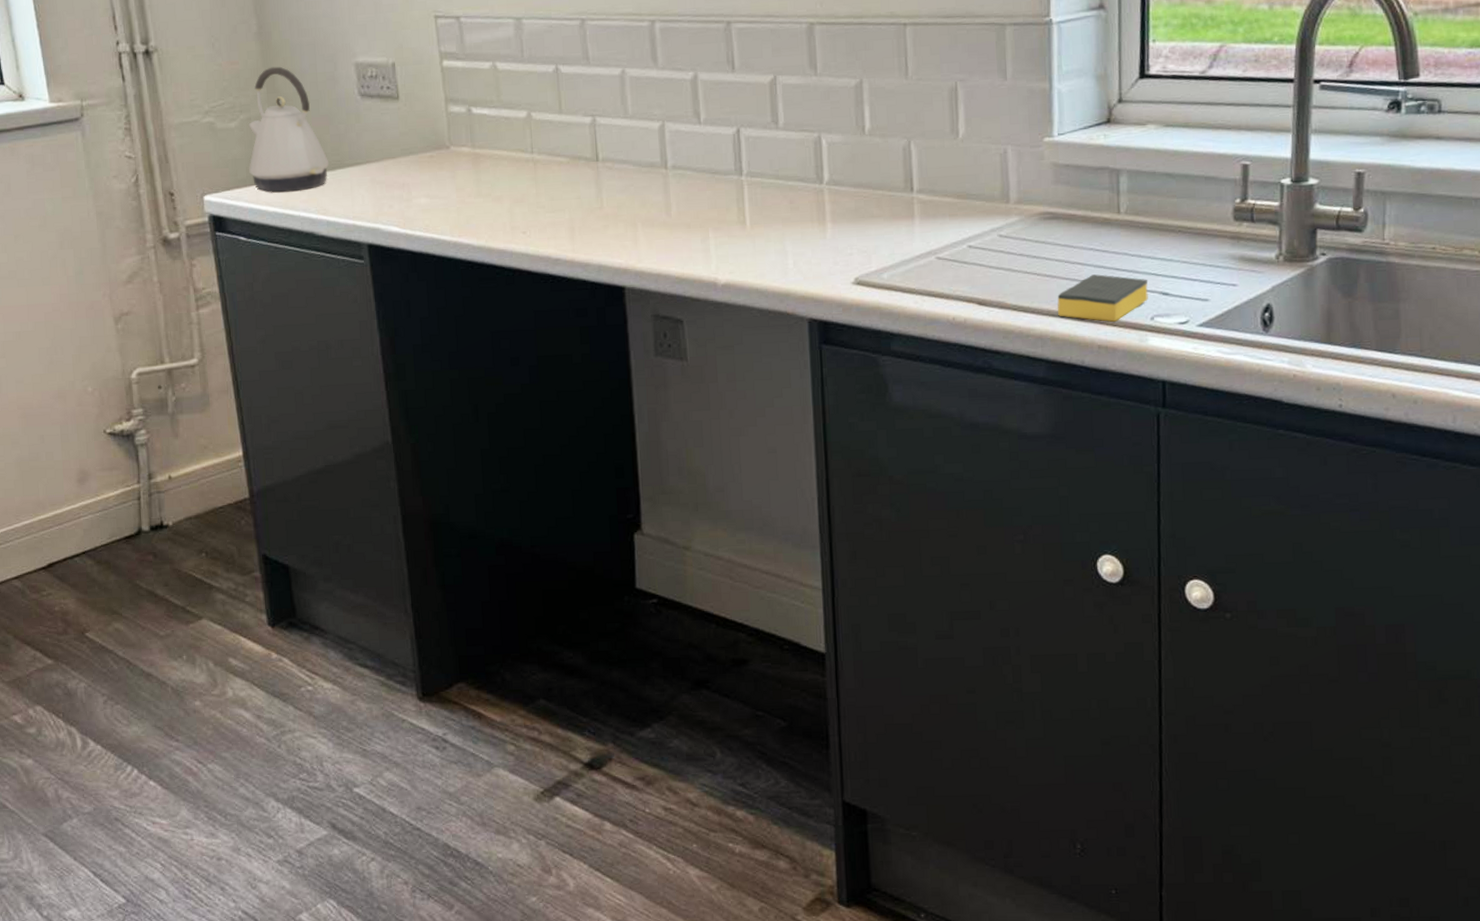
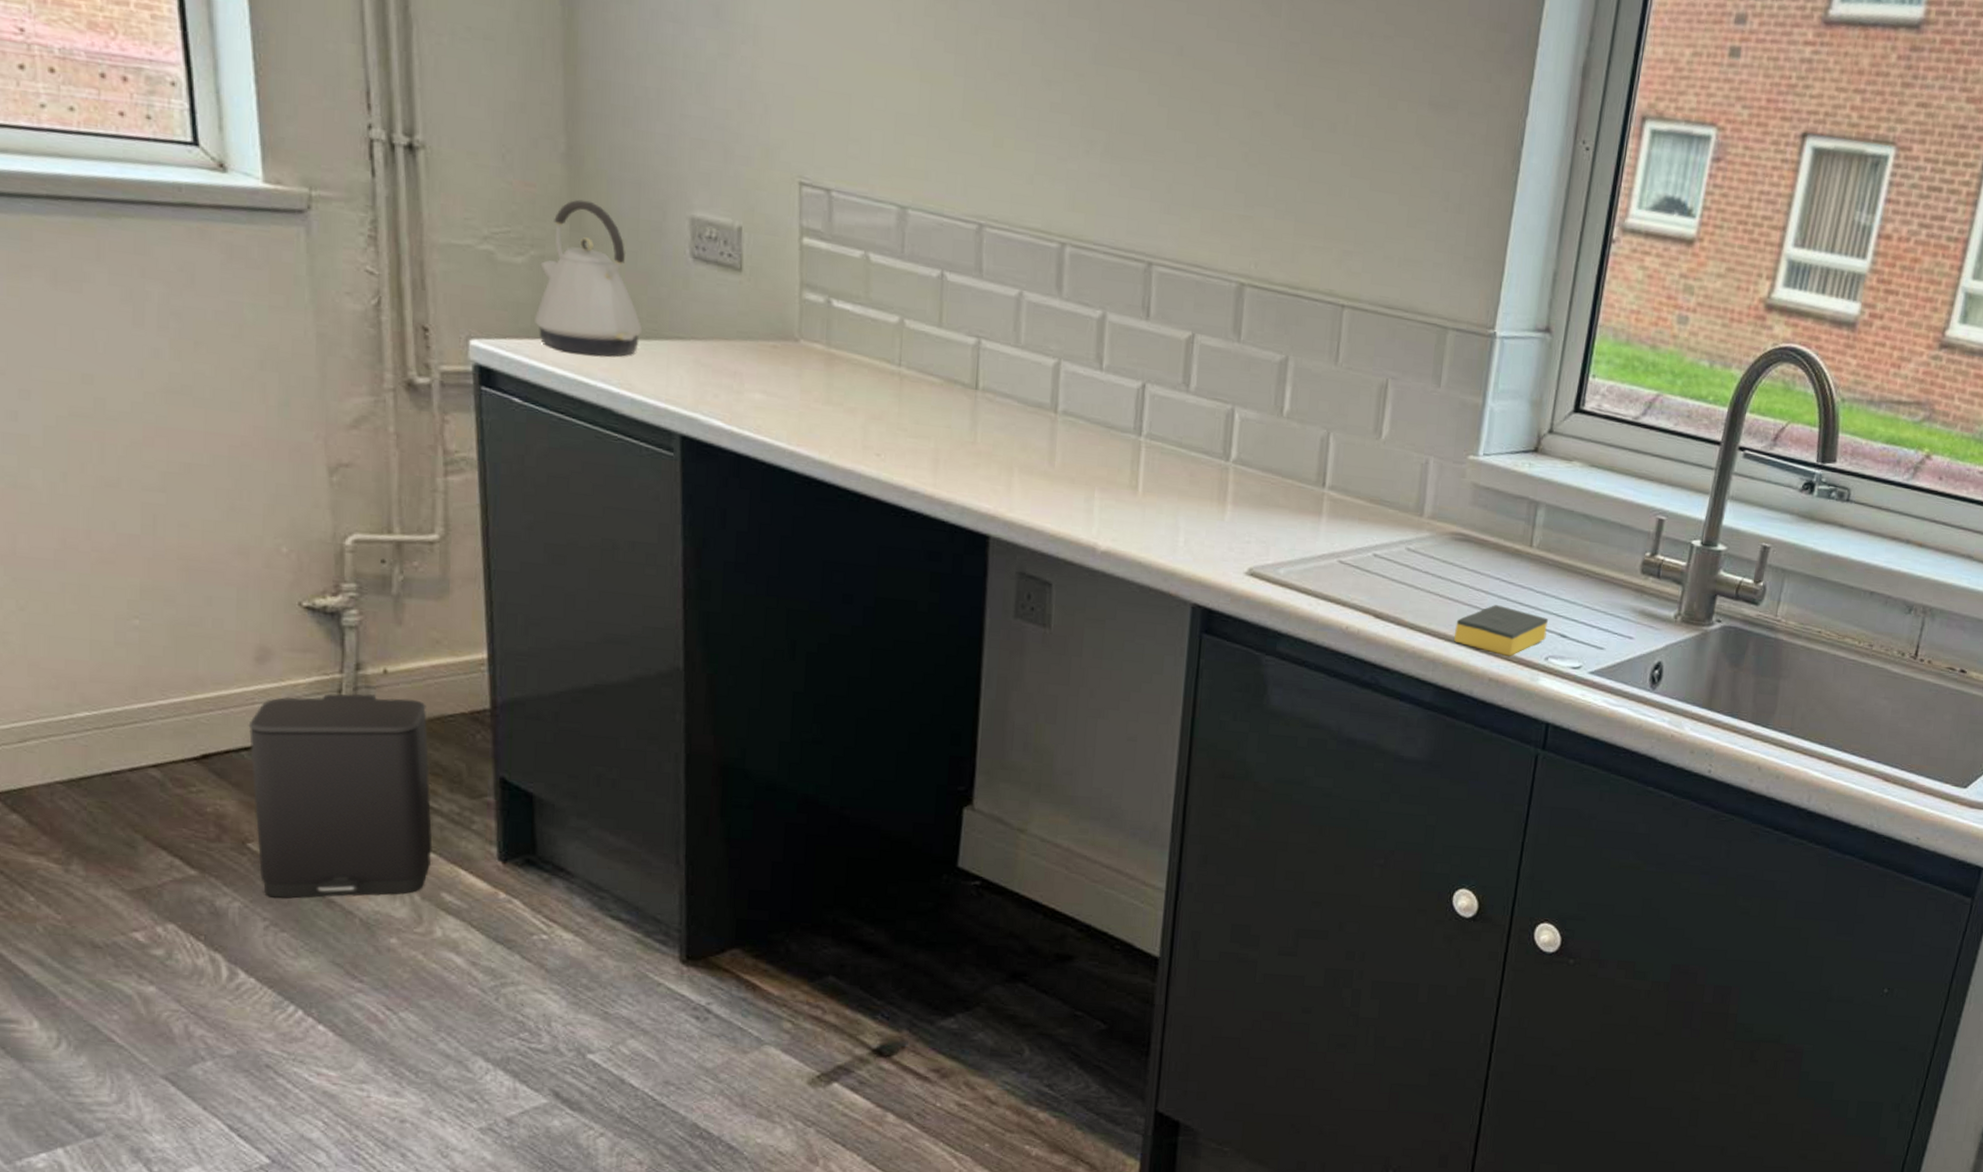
pedal bin: none [77,498,219,676] -> present [248,693,433,899]

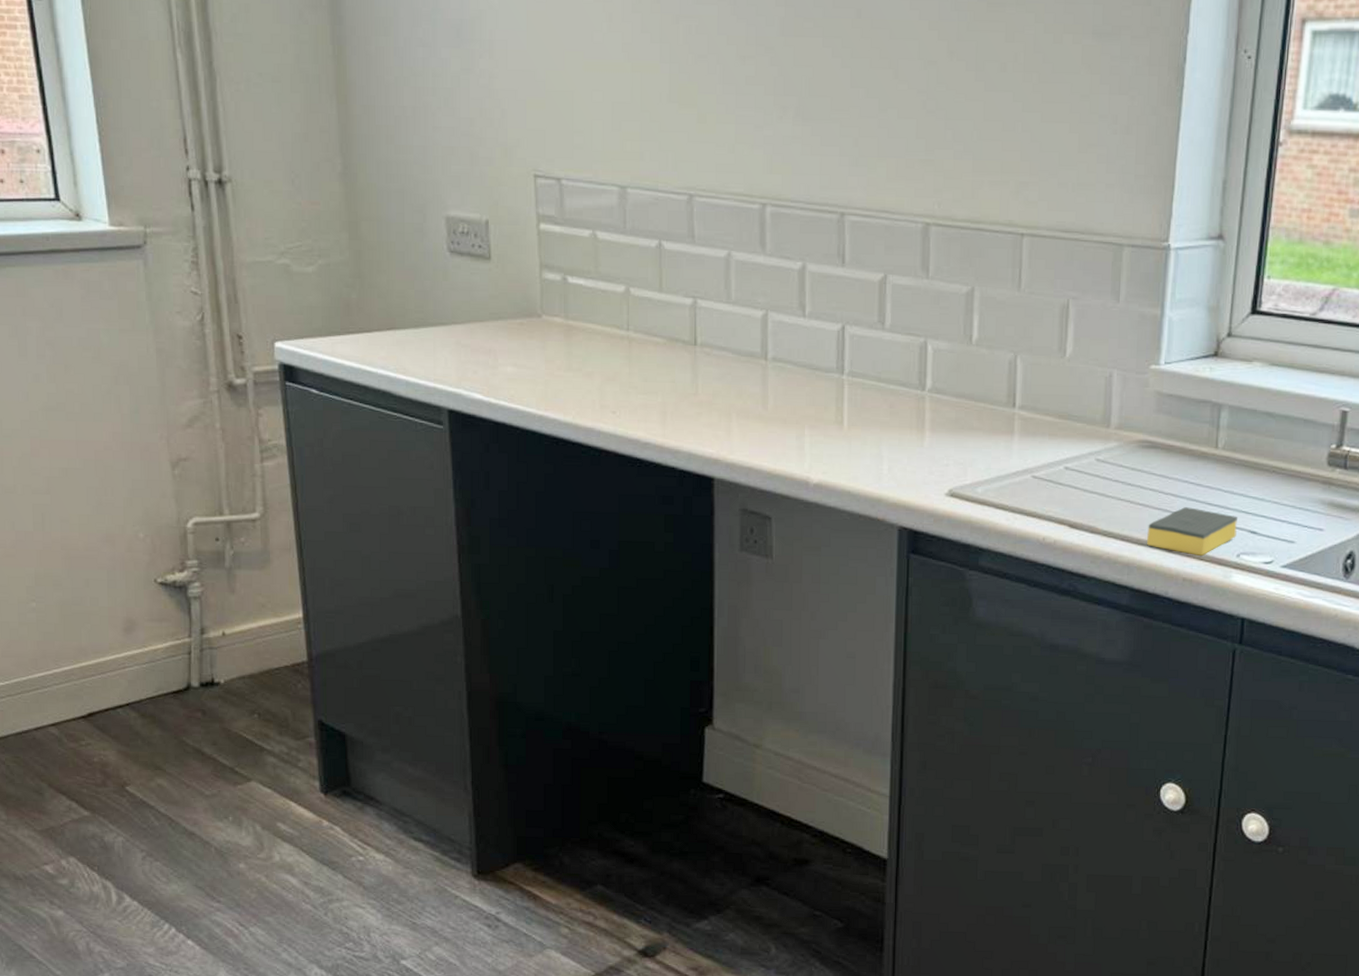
pedal bin: present [248,693,433,899] -> none [121,654,268,832]
kettle: present [535,199,643,358] -> none [325,211,412,348]

